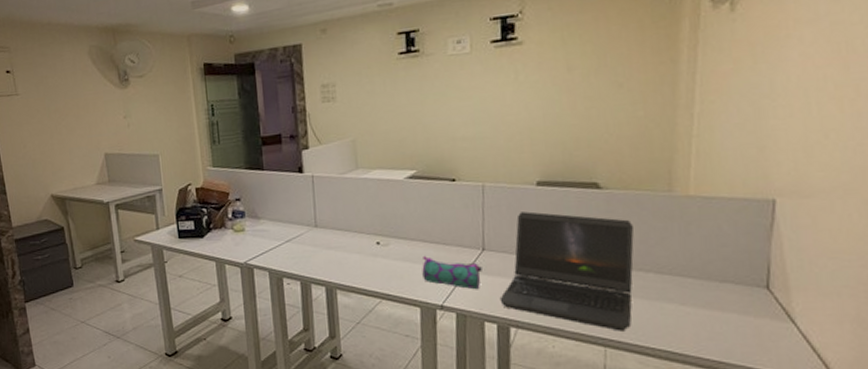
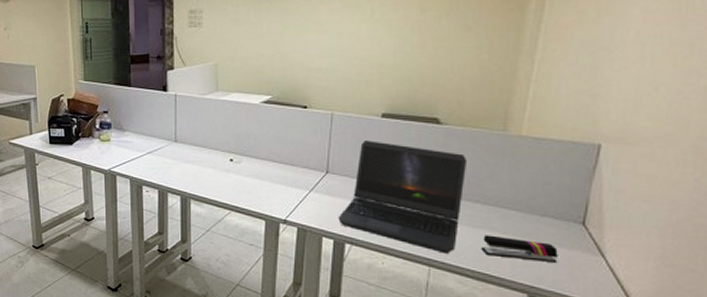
pencil case: present [422,255,482,290] -> none [270,173,324,208]
stapler: none [659,307,745,333] -> present [481,235,558,262]

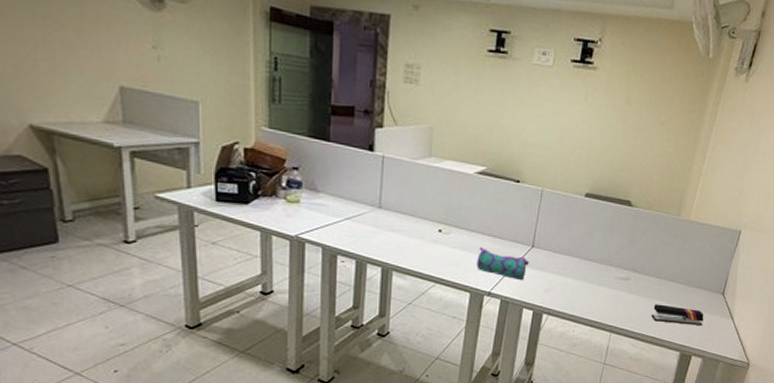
pencil case: none [270,173,324,208] -> present [476,246,529,281]
laptop computer: present [338,140,468,254] -> none [538,217,649,321]

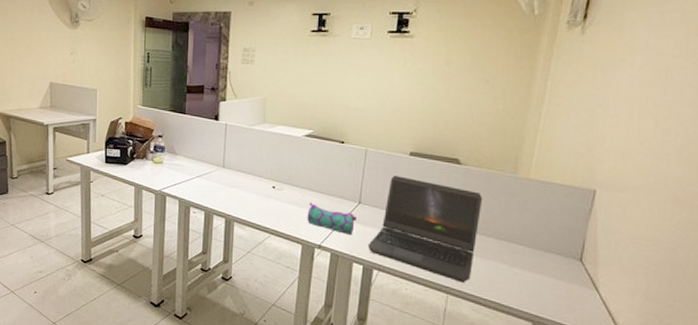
laptop computer: none [538,217,649,321] -> present [367,175,483,283]
stapler: present [651,304,704,325] -> none [493,267,559,294]

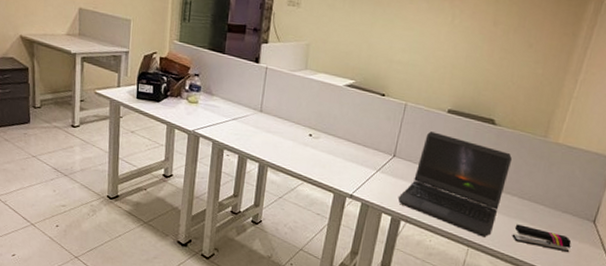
pencil case: present [307,201,357,236] -> none [341,152,390,187]
stapler: none [493,267,559,294] -> present [512,224,572,252]

